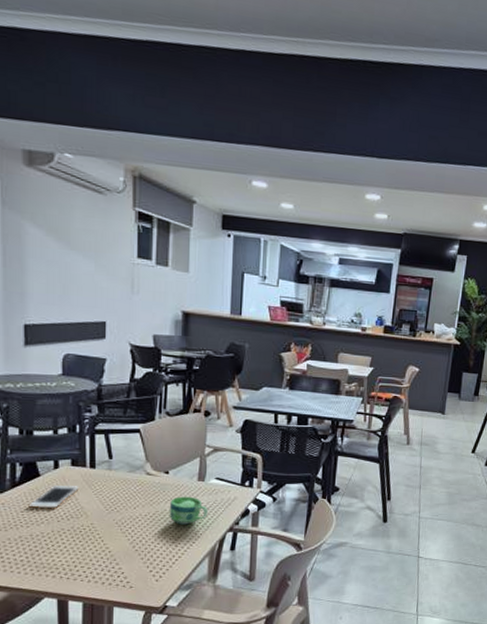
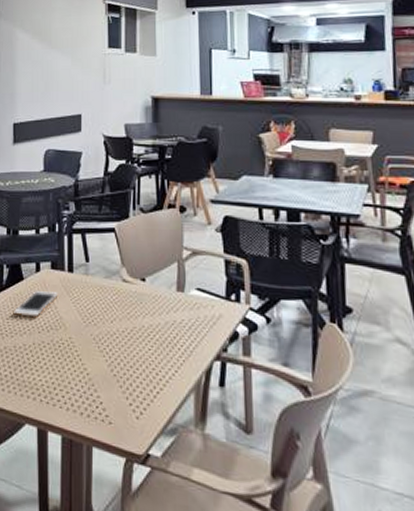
cup: present [169,496,208,525] -> none [147,310,190,347]

